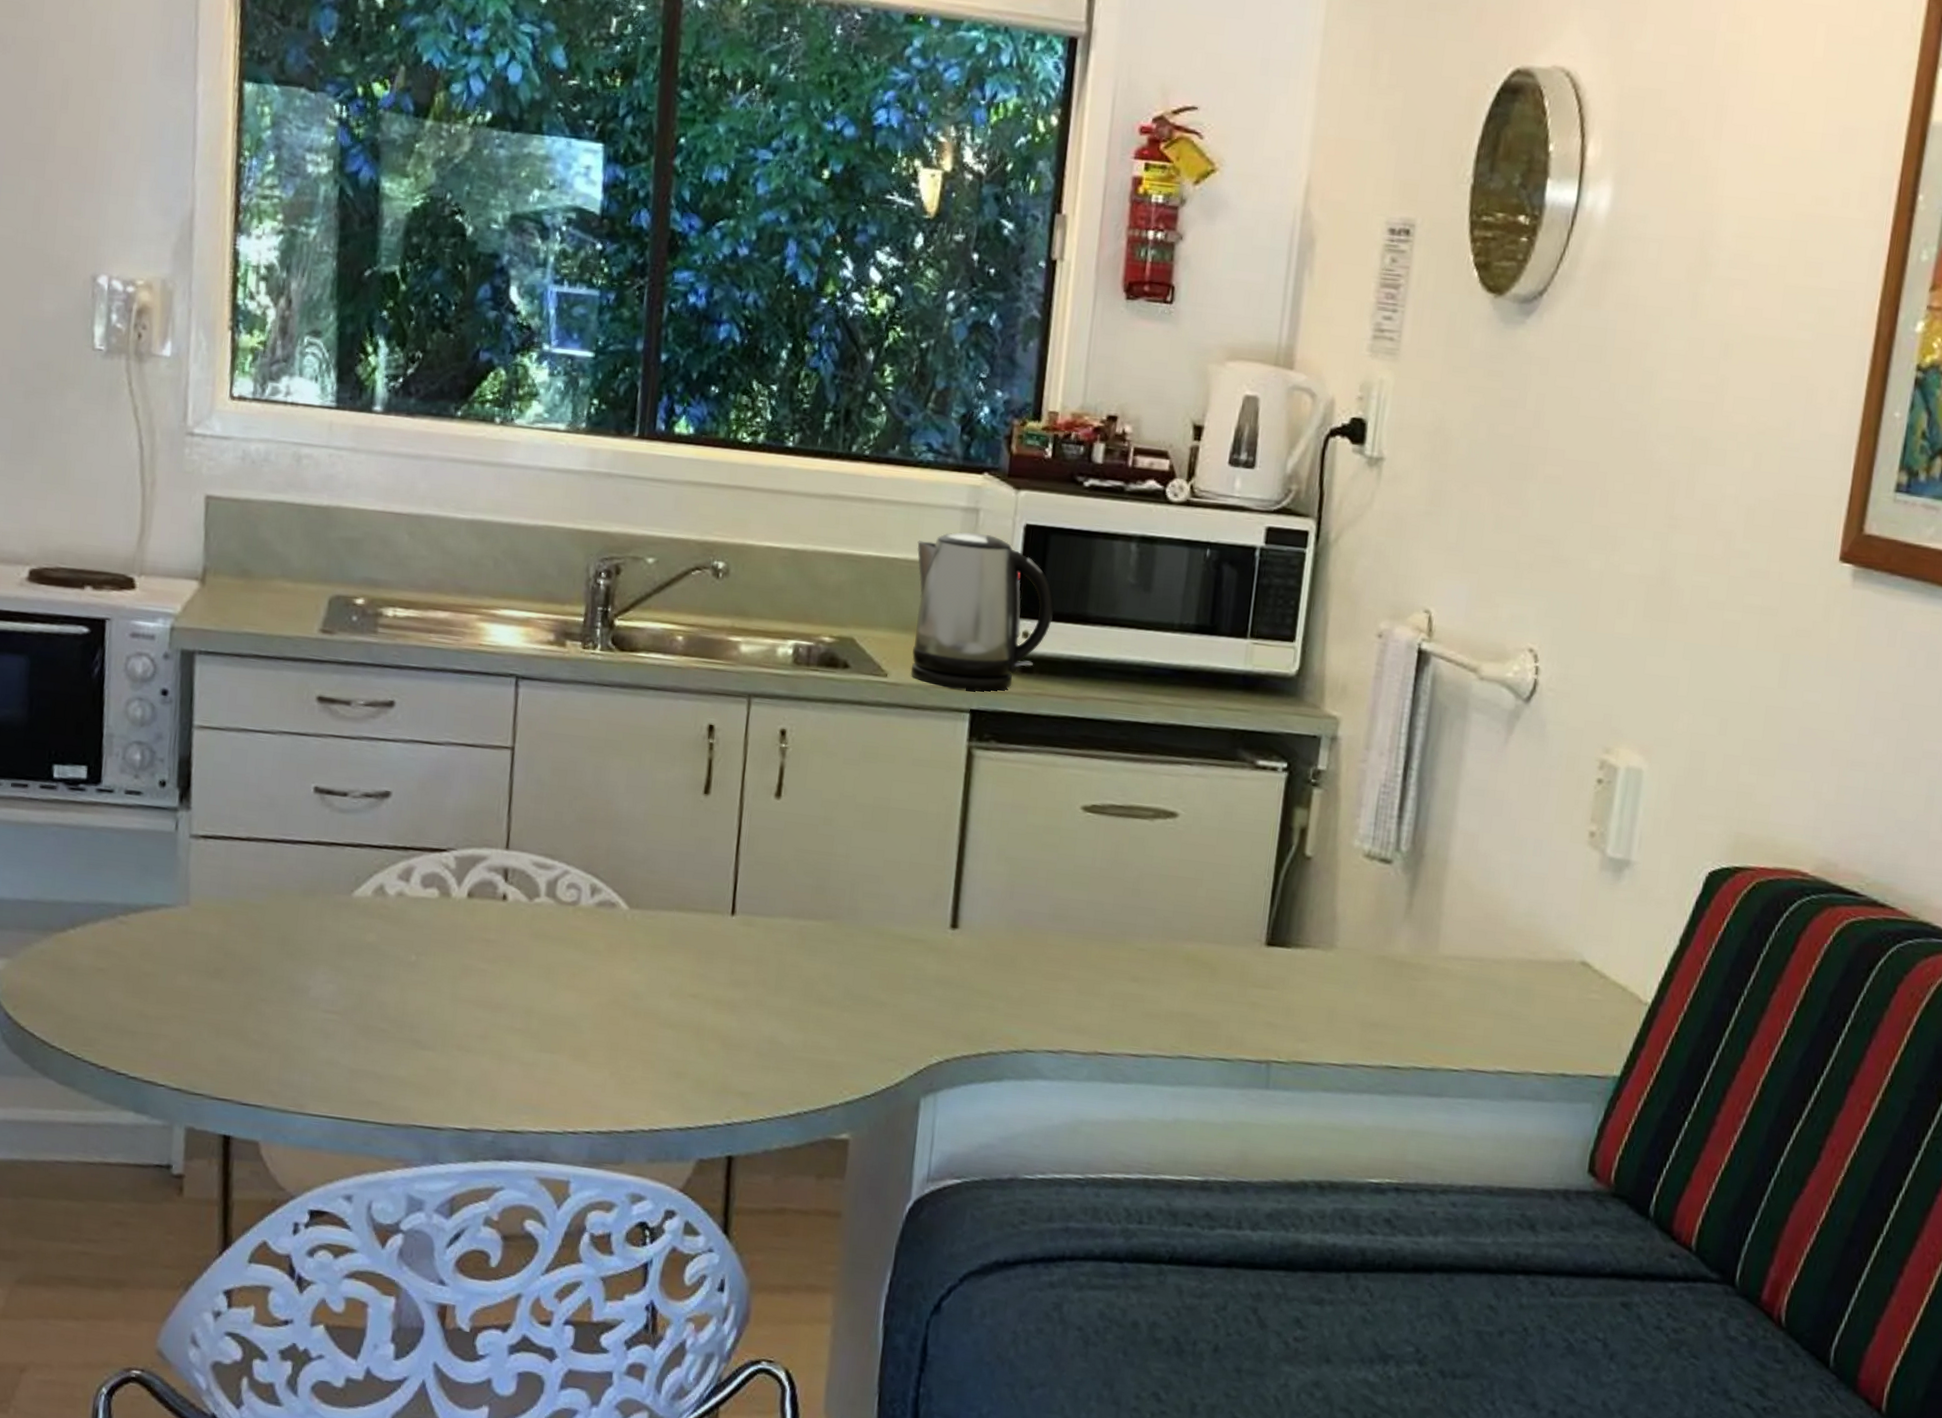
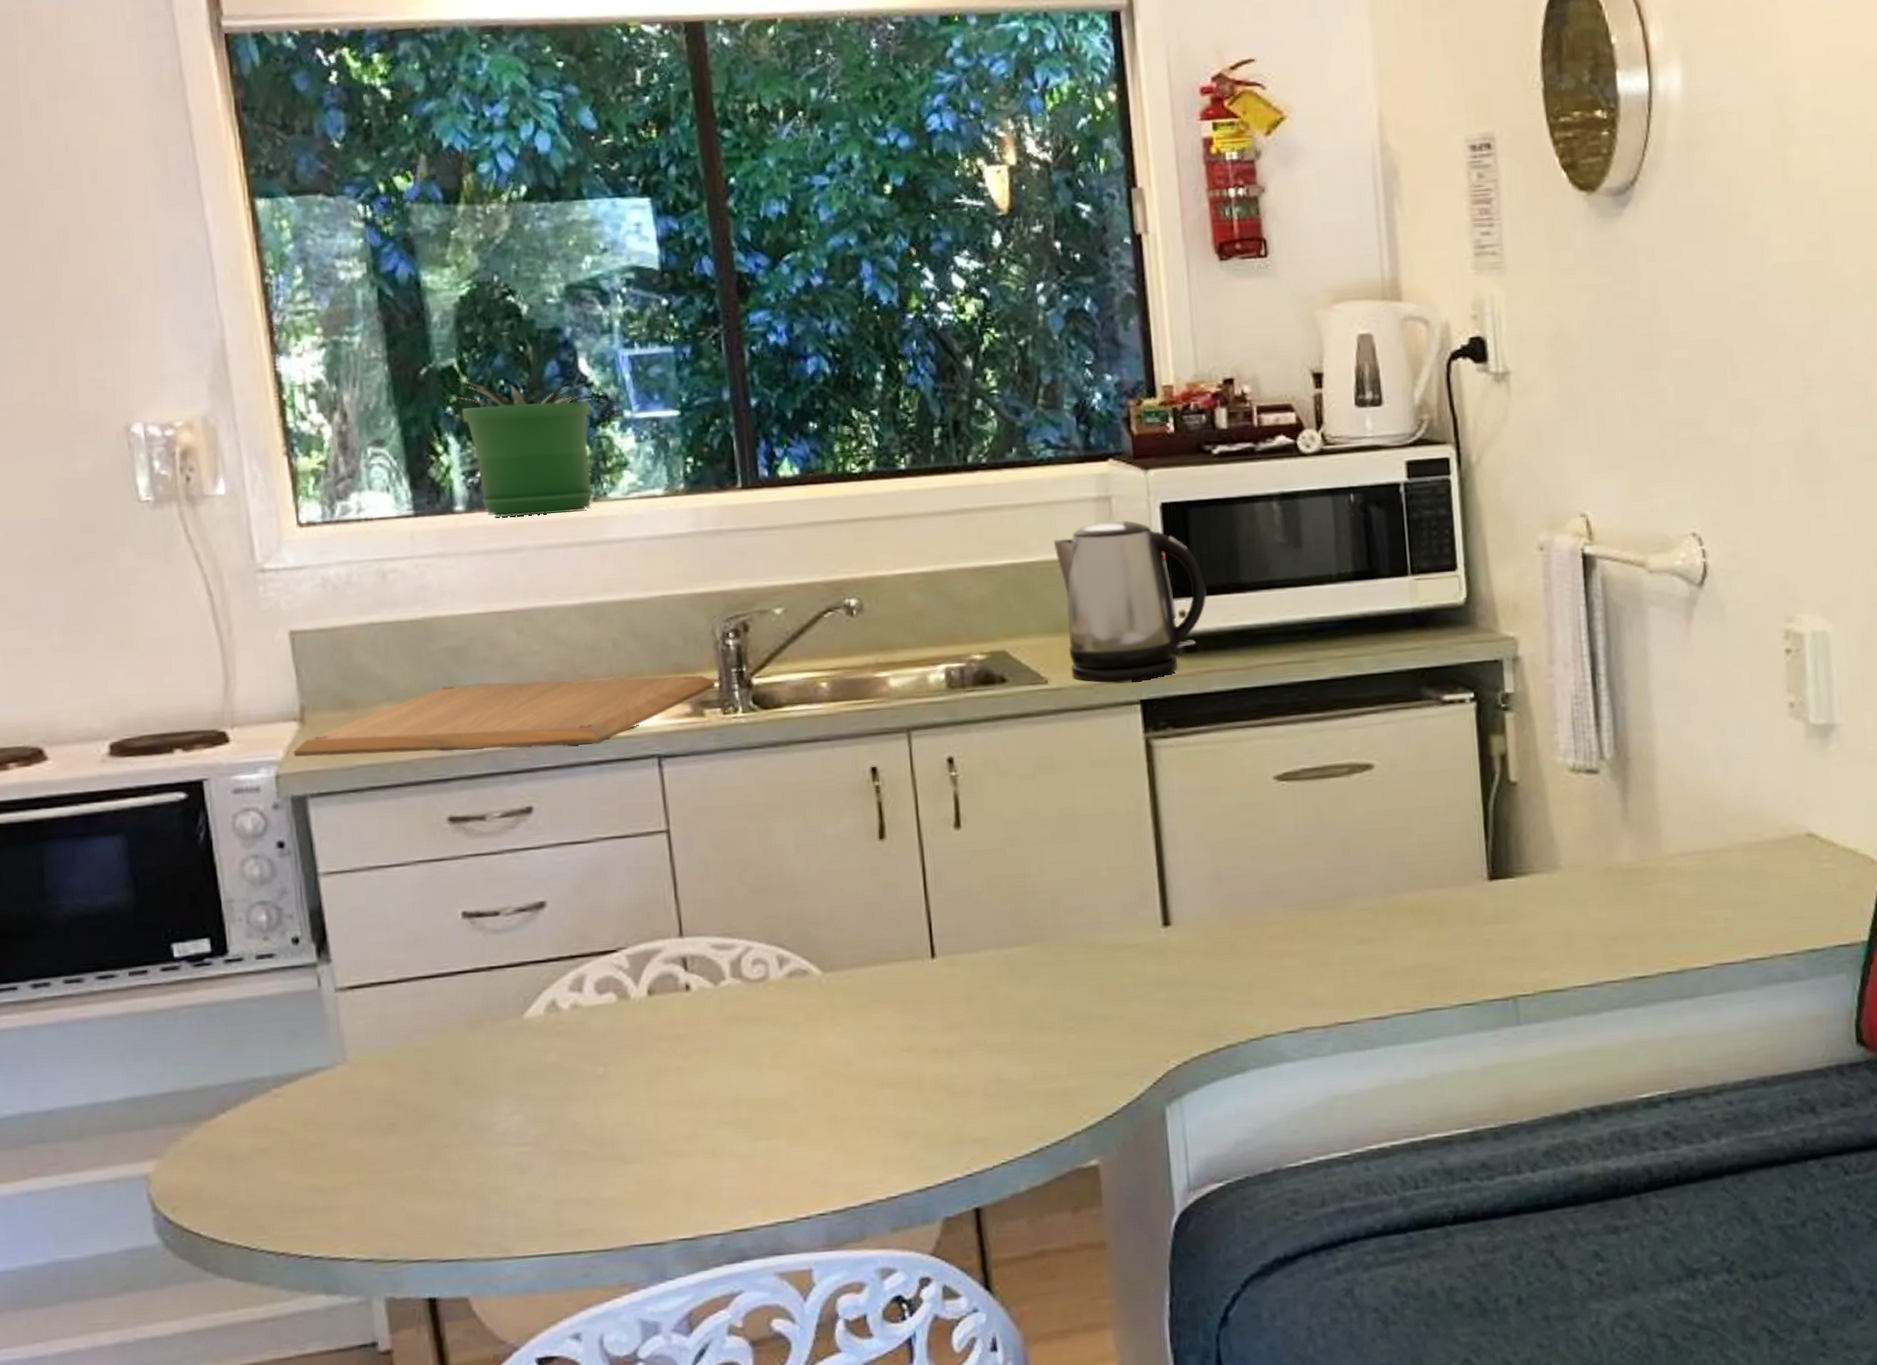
chopping board: none [190,573,581,655] -> present [293,675,716,758]
planter: none [389,285,526,432] -> present [452,377,603,518]

